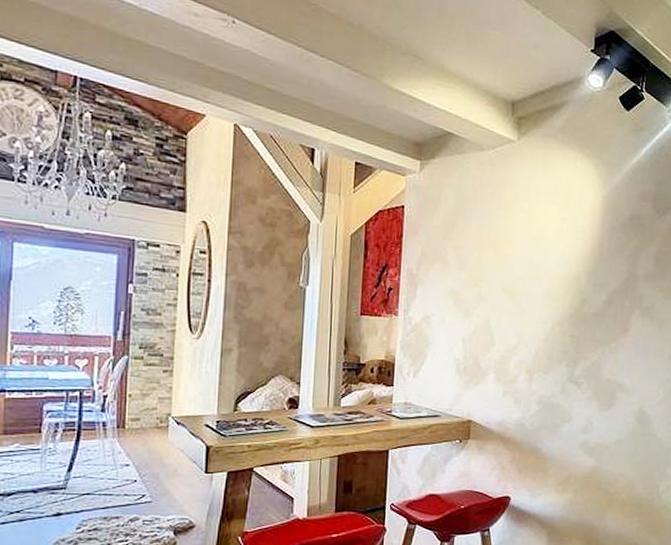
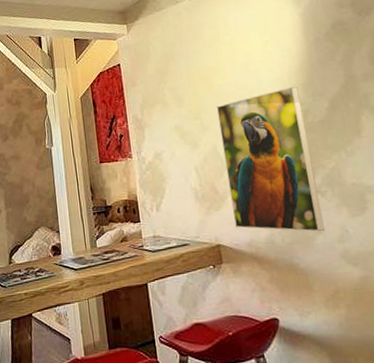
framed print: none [489,272,582,421] -> present [216,86,325,232]

